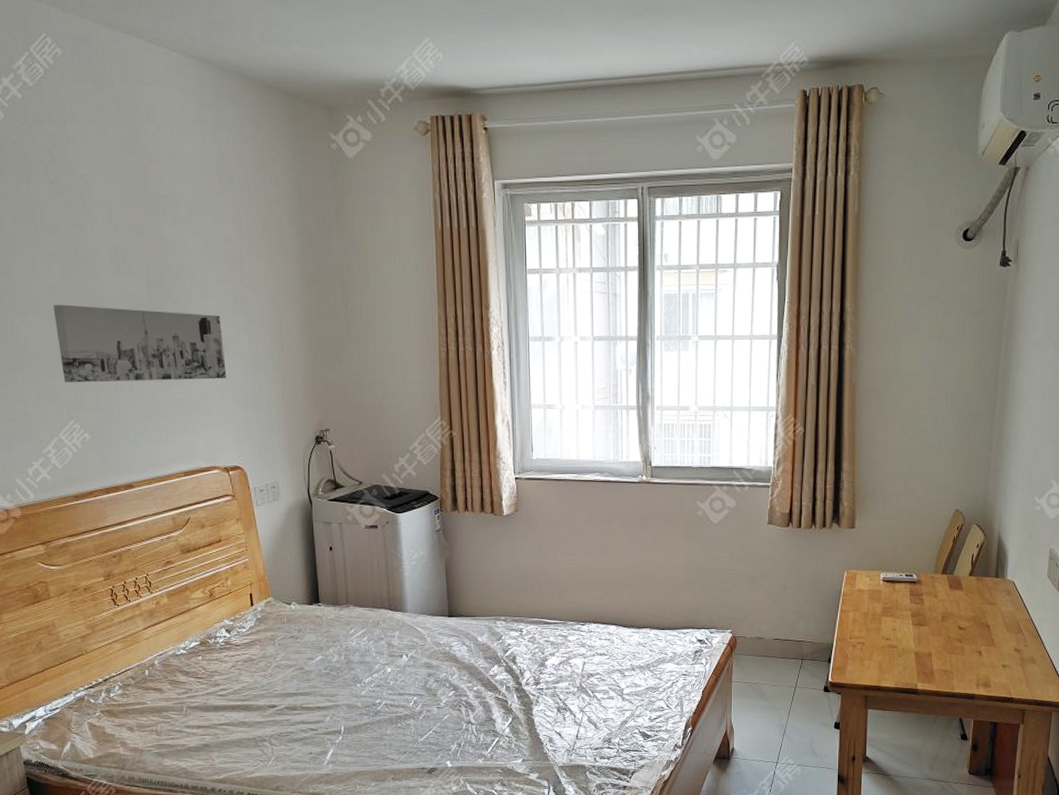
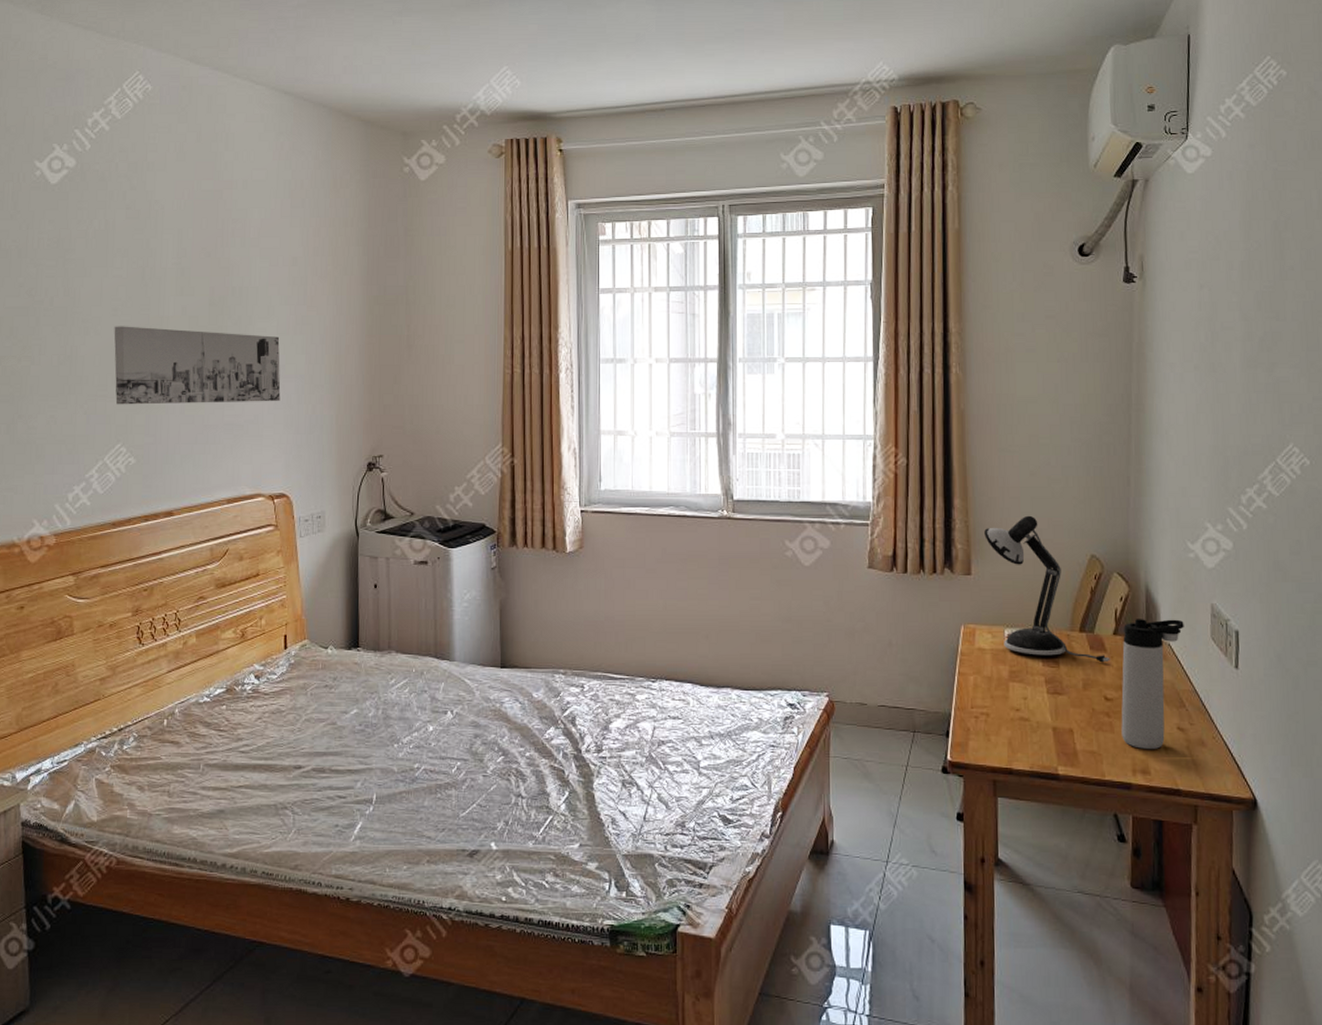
desk lamp: none [868,476,965,599] -> present [984,515,1110,663]
thermos bottle: none [970,562,1027,668] -> present [1121,619,1184,750]

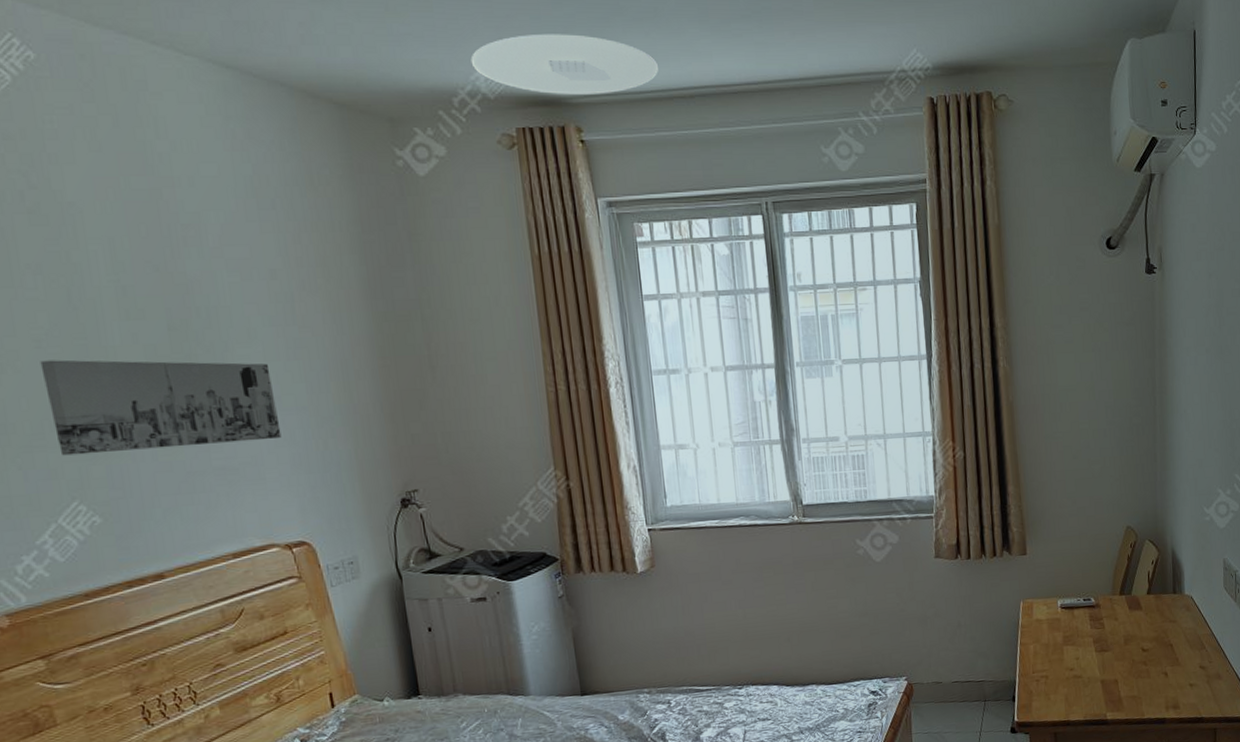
ceiling light: none [475,58,636,110] -> present [470,33,659,94]
desk lamp: present [984,515,1110,663] -> none [1036,495,1145,620]
thermos bottle: present [1121,619,1184,750] -> none [1155,575,1203,688]

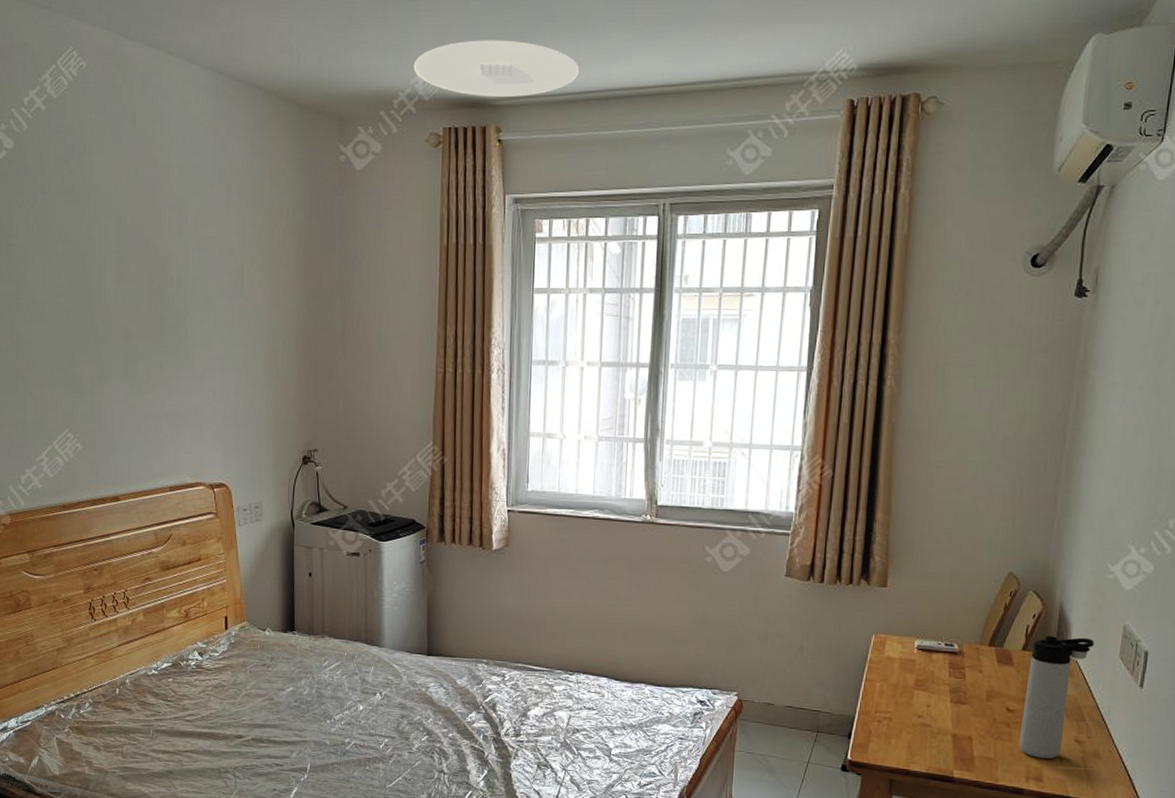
wall art: present [40,359,282,456] -> none [57,313,219,394]
thermos bottle: none [1155,575,1203,688] -> present [1019,636,1094,759]

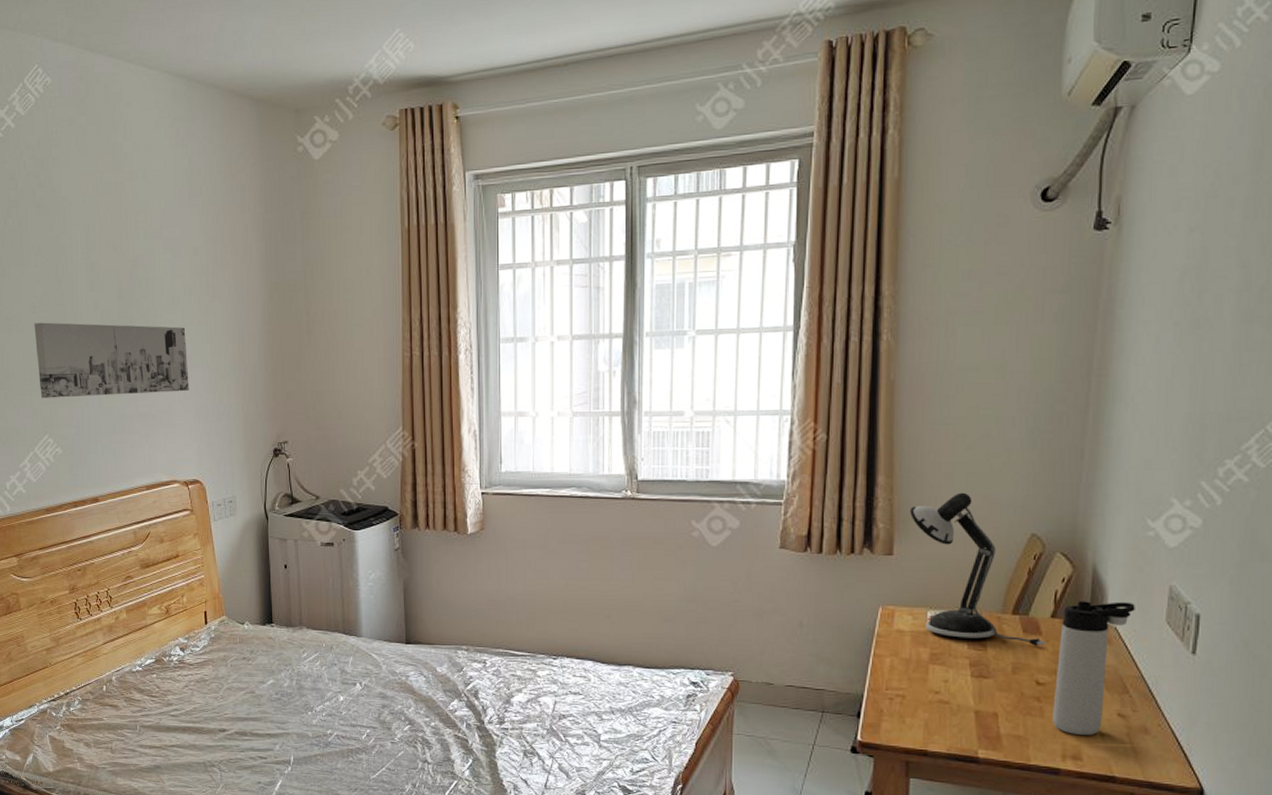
wall art: none [57,313,219,394] -> present [34,322,189,398]
ceiling light: present [413,40,580,97] -> none [367,14,537,75]
desk lamp: none [904,531,1016,676] -> present [910,492,1045,646]

